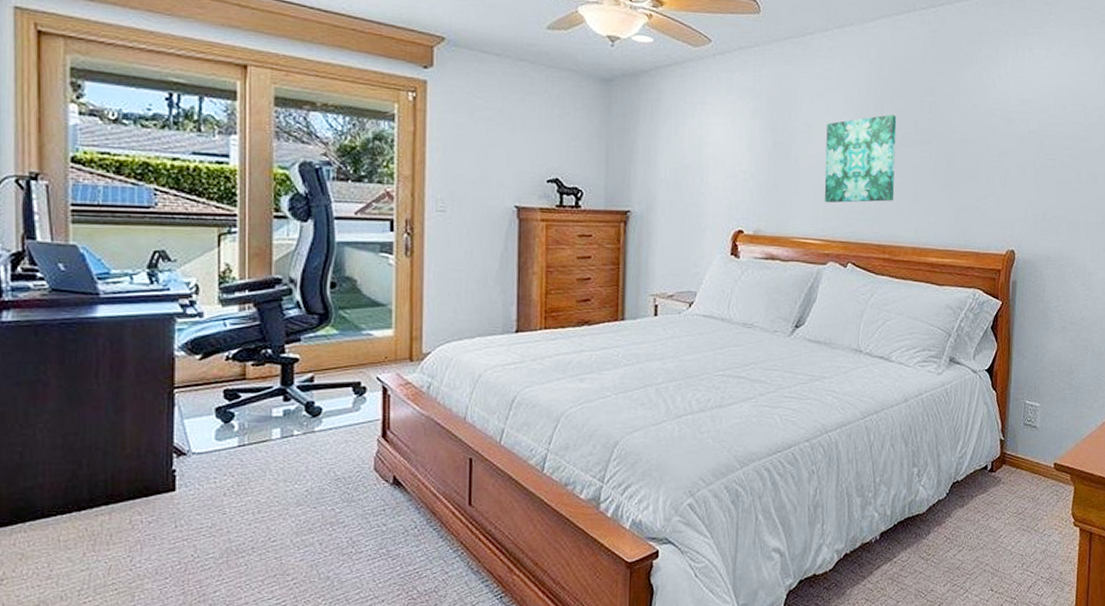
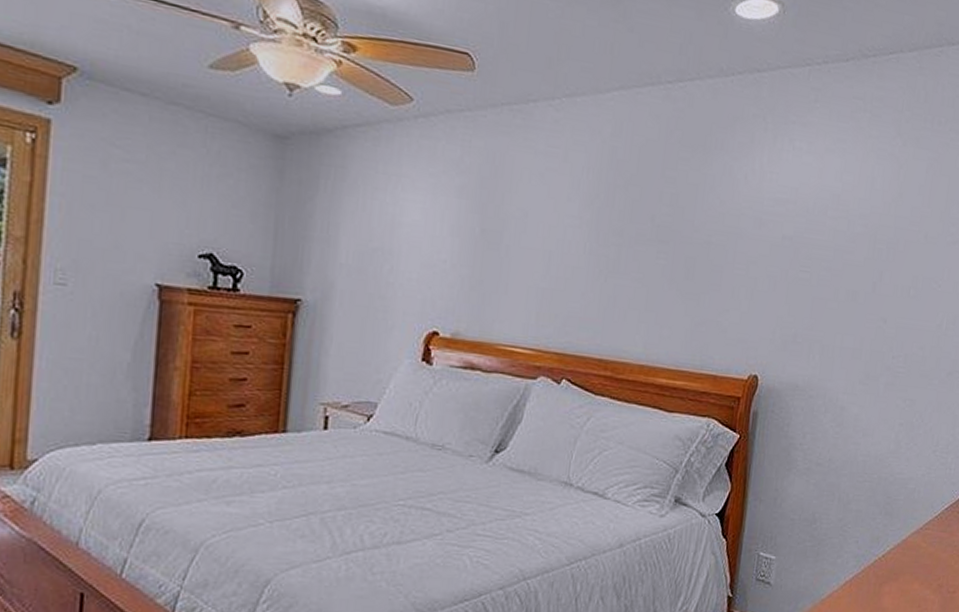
wall art: present [824,114,897,203] -> none [539,205,631,309]

